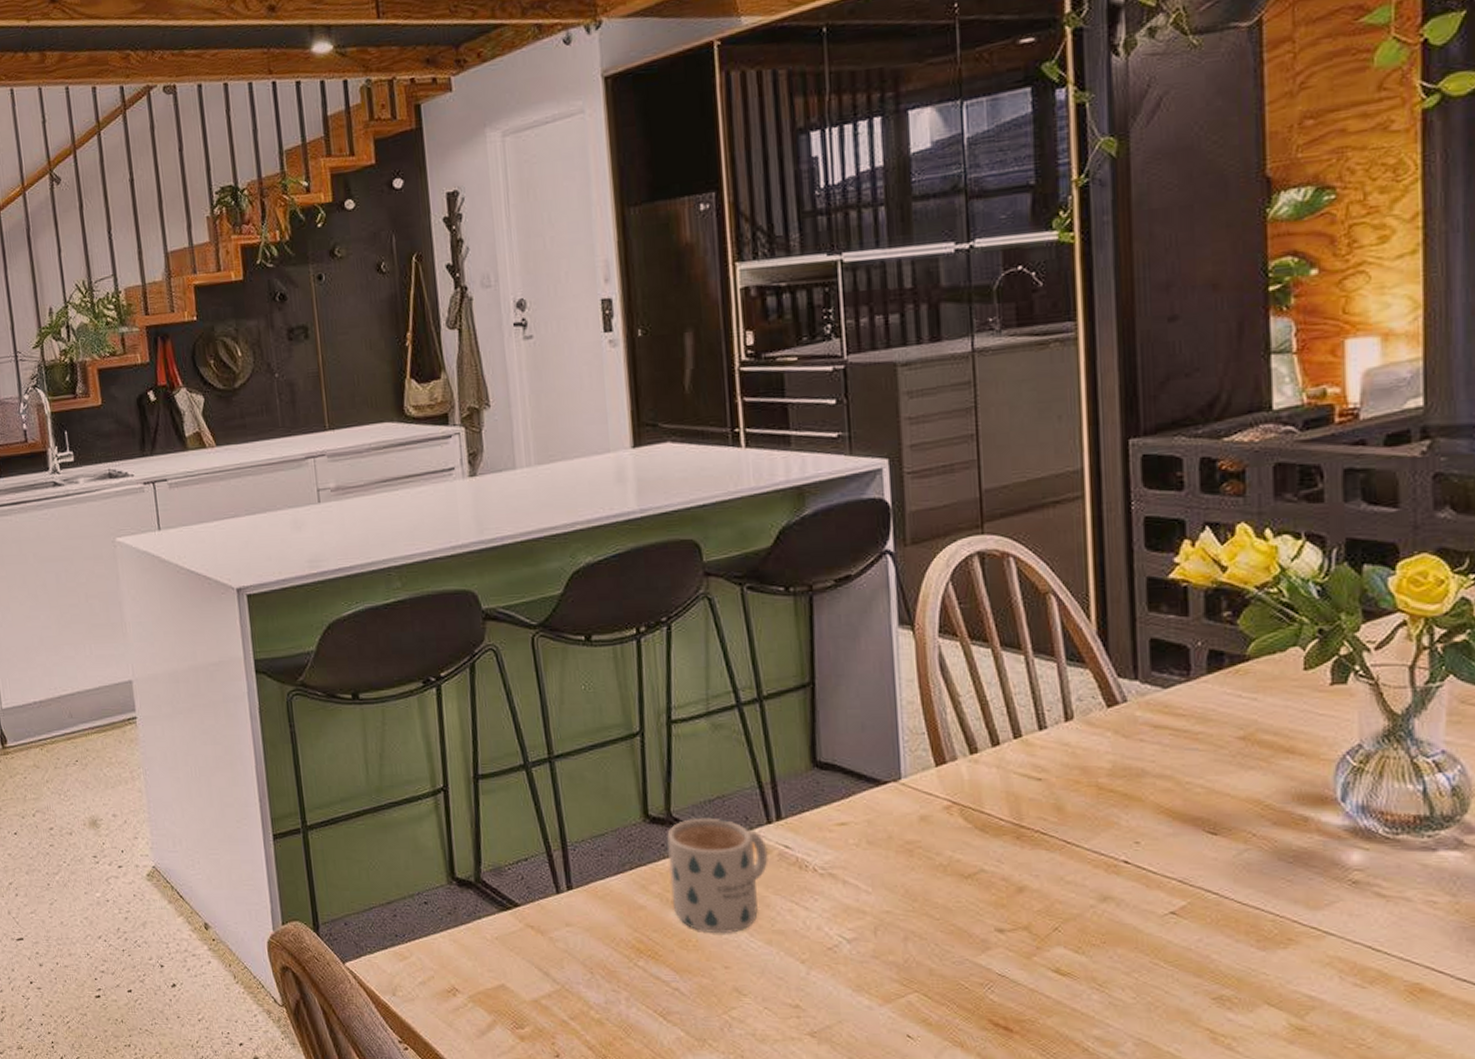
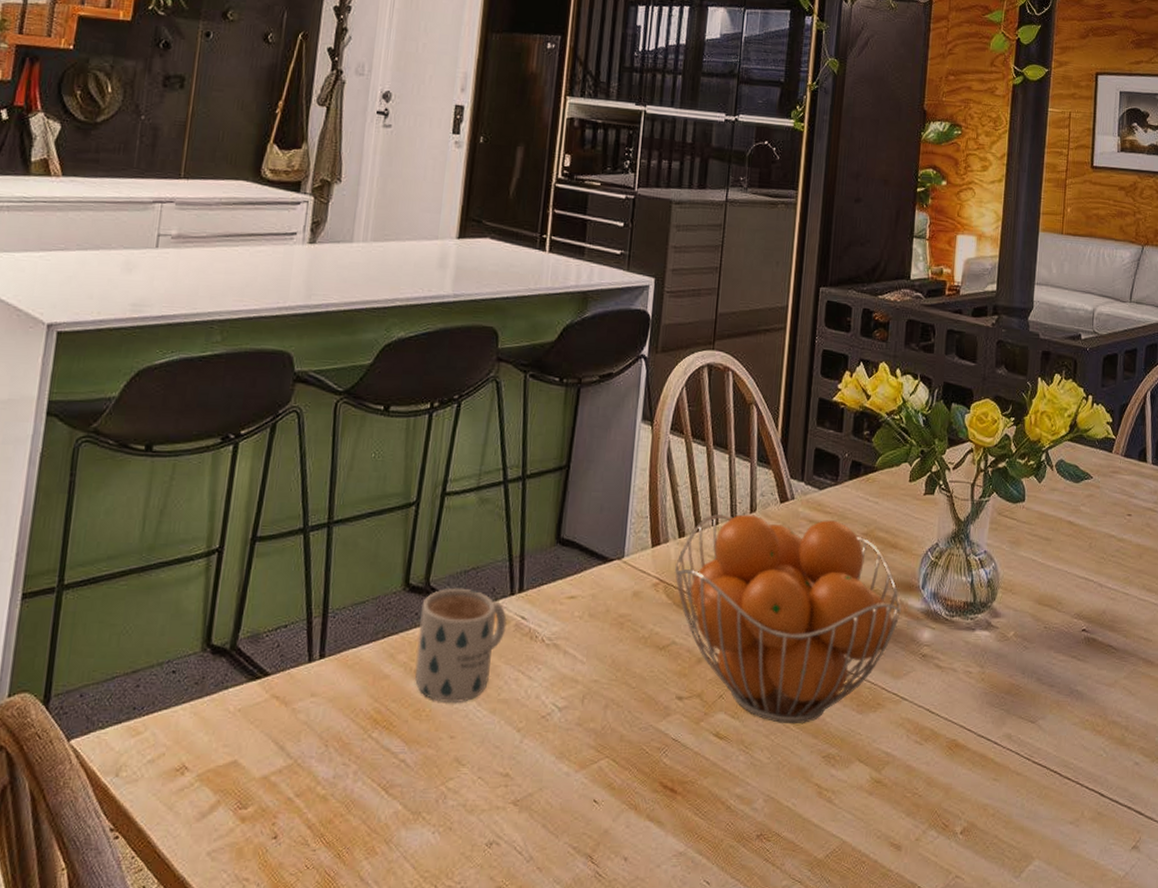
fruit basket: none [971,722,1313,961] -> present [675,514,902,724]

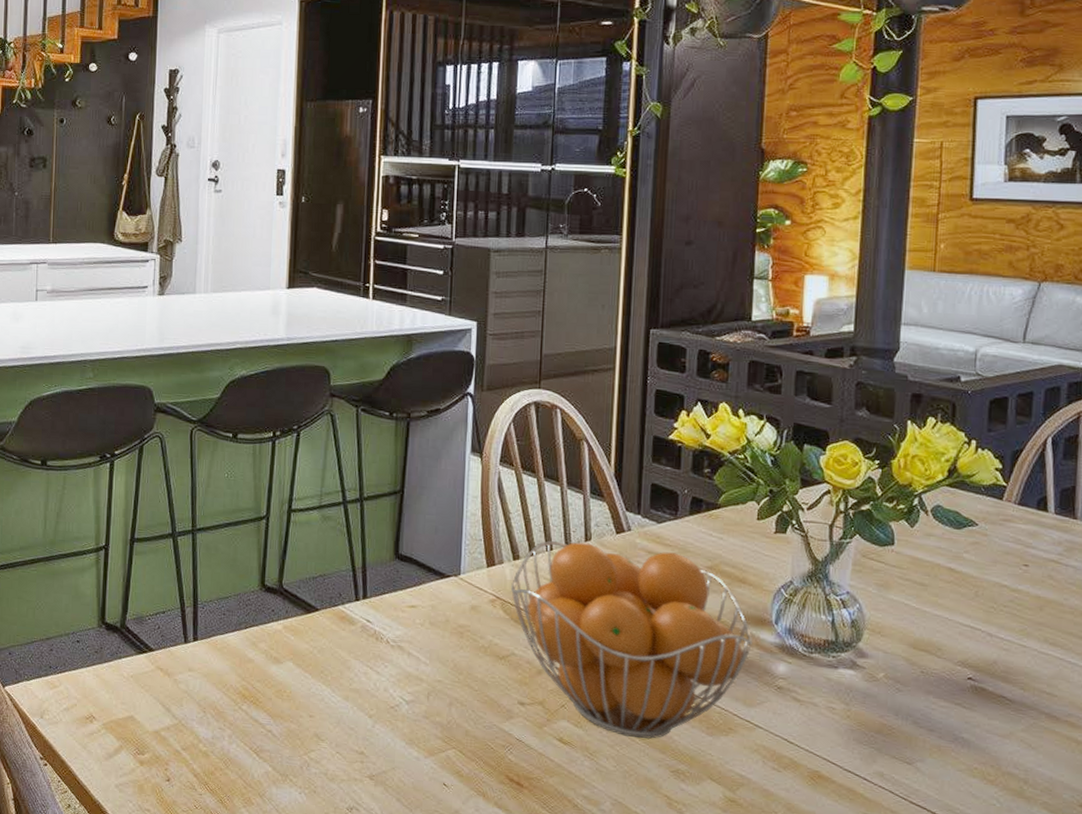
mug: present [415,587,507,704] -> none [275,590,354,689]

